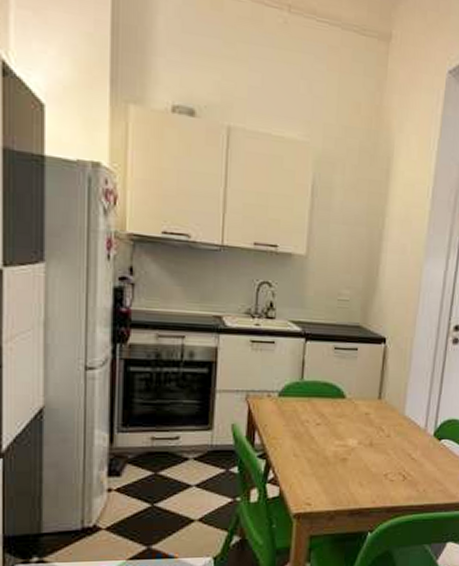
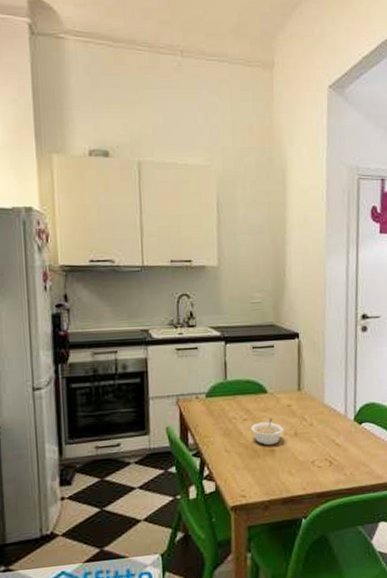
legume: none [323,424,359,454] -> present [251,417,284,446]

